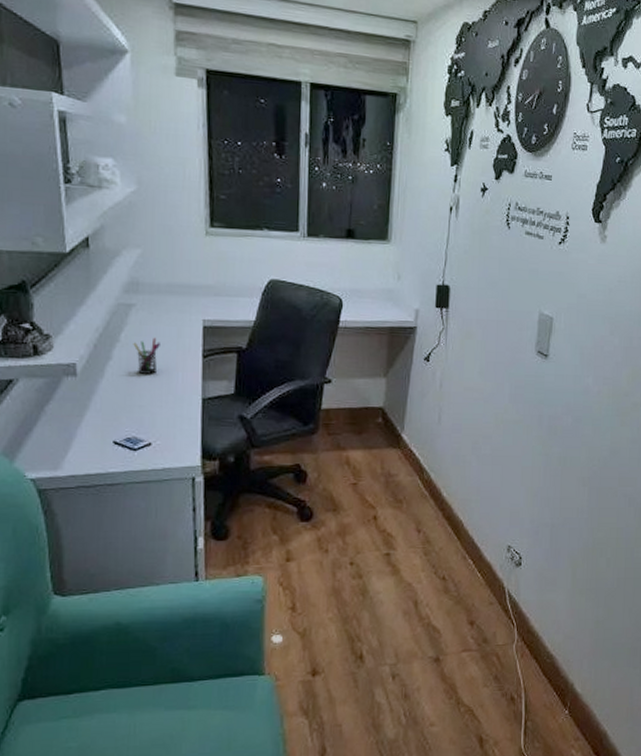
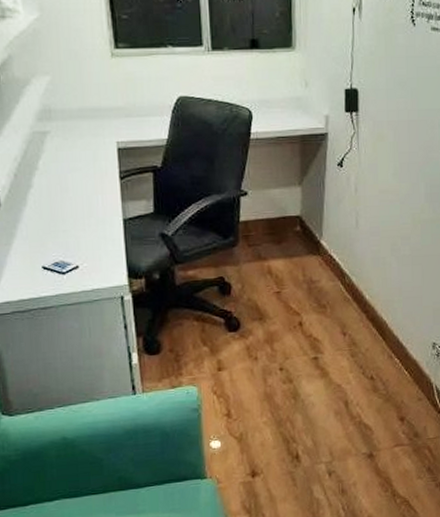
pen holder: present [133,337,160,374] -> none [51,163,78,199]

